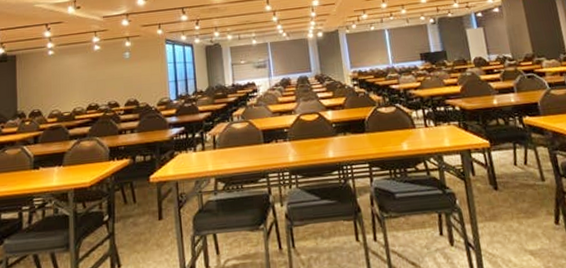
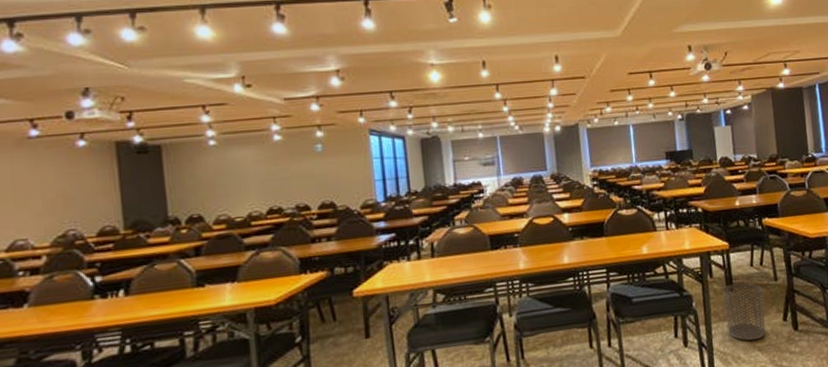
waste bin: none [485,182,537,244] -> present [722,283,766,341]

